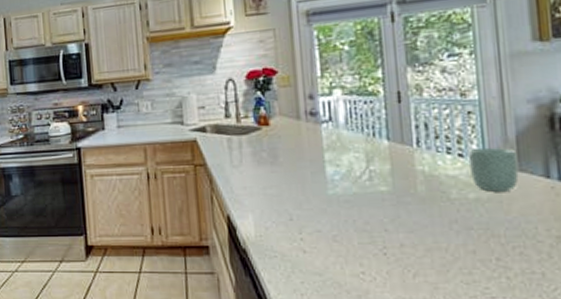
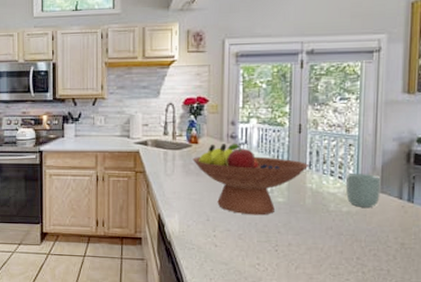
fruit bowl: none [264,121,417,211] -> present [192,144,309,216]

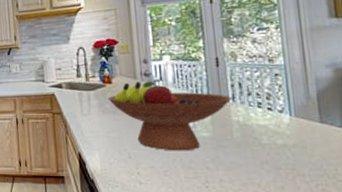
cup: present [346,174,381,207] -> none [277,103,320,139]

